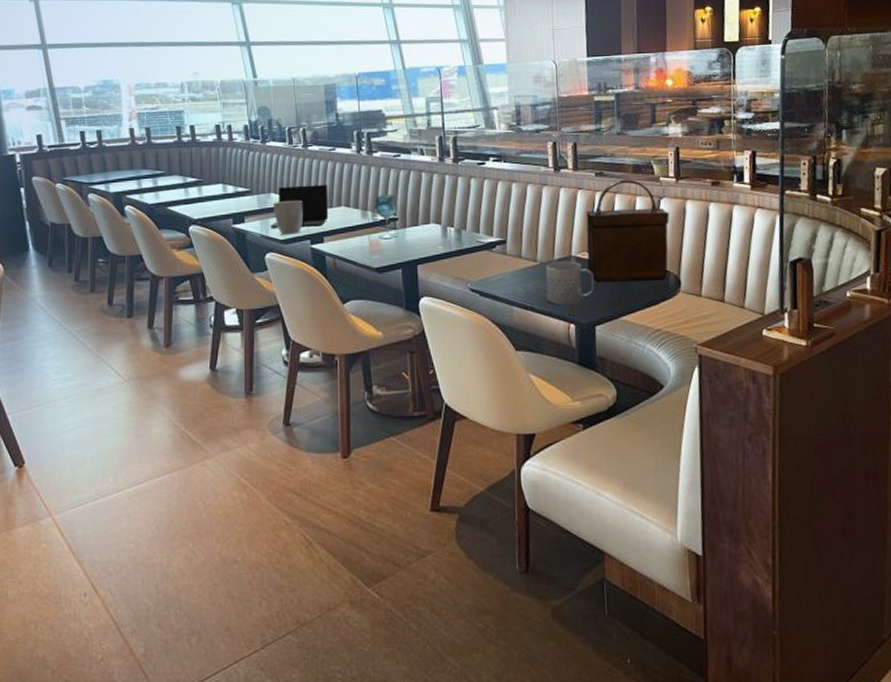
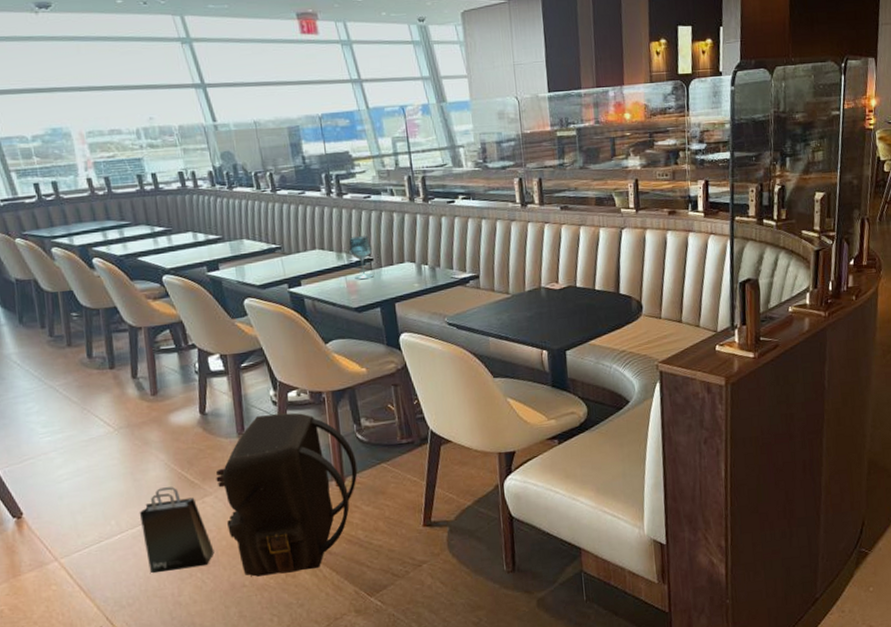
shopping bag: none [138,445,209,540] -> present [139,487,214,574]
backpack: none [219,375,365,553] -> present [216,412,358,577]
laptop: present [270,184,329,228] -> none [245,228,304,274]
cup: present [273,200,303,234] -> none [247,245,279,280]
mug: present [545,261,595,306] -> none [517,292,564,334]
handbag: present [586,180,670,283] -> none [553,212,631,311]

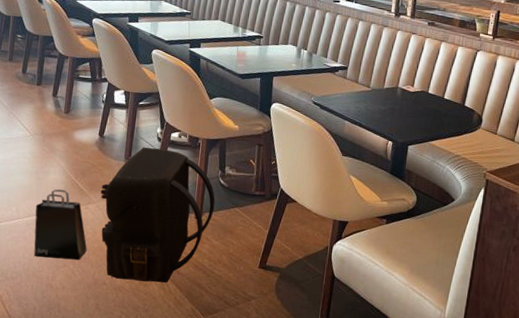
wine glass: present [349,236,374,280] -> none [244,15,264,52]

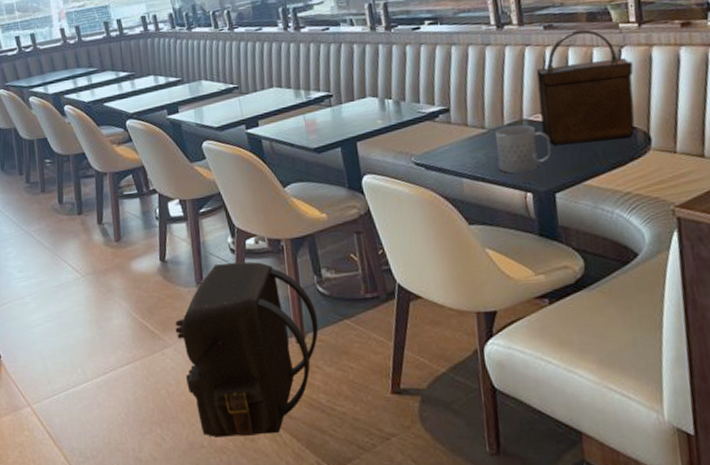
shopping bag: present [33,189,87,261] -> none [103,336,174,426]
mug: none [373,89,414,126] -> present [494,124,552,174]
handbag: none [409,31,483,117] -> present [536,29,635,146]

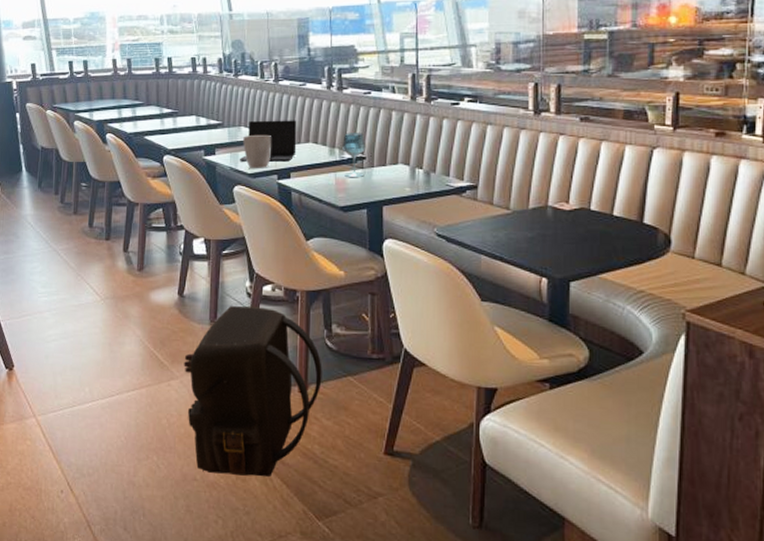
laptop: none [203,66,262,116] -> present [239,120,297,162]
cup: none [205,84,236,122] -> present [243,134,271,168]
wine glass: none [307,70,334,118] -> present [342,133,367,178]
mug: present [494,124,552,174] -> none [518,211,573,258]
handbag: present [536,29,635,146] -> none [565,126,663,238]

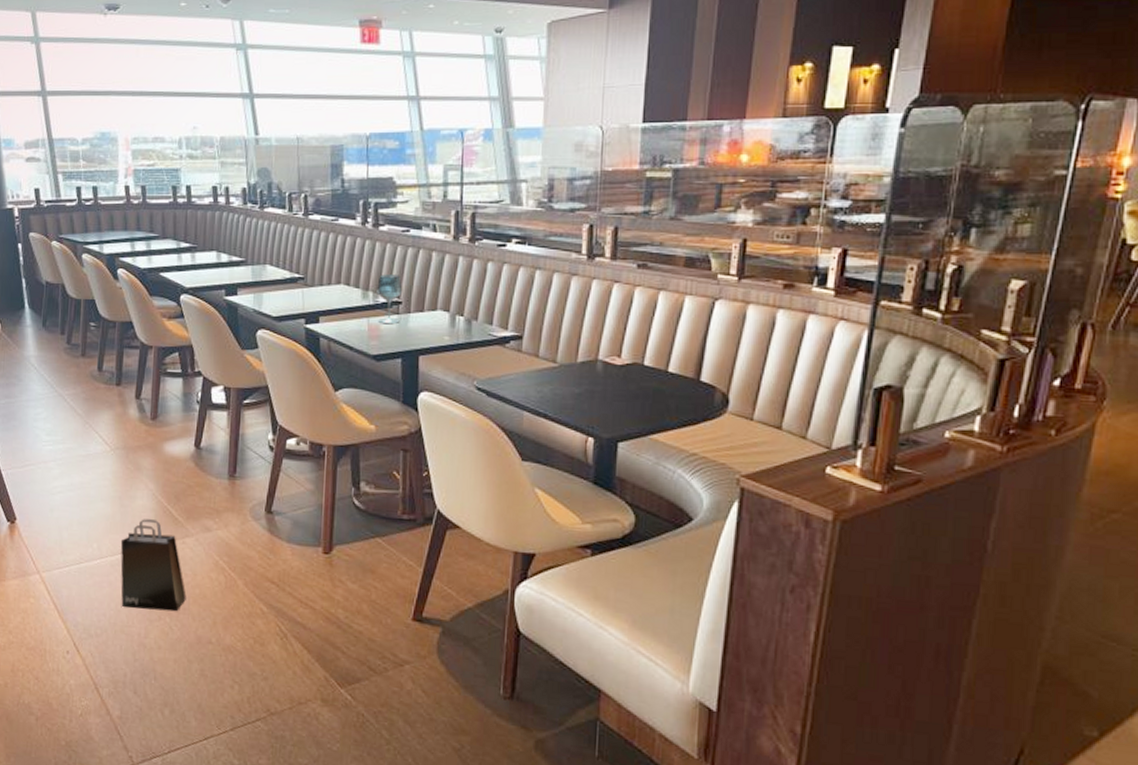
shopping bag: none [110,363,172,451] -> present [120,519,187,612]
backpack: present [184,306,322,477] -> none [200,460,349,641]
laptop: present [239,120,297,162] -> none [263,258,328,305]
cup: present [243,134,271,168] -> none [268,273,299,311]

